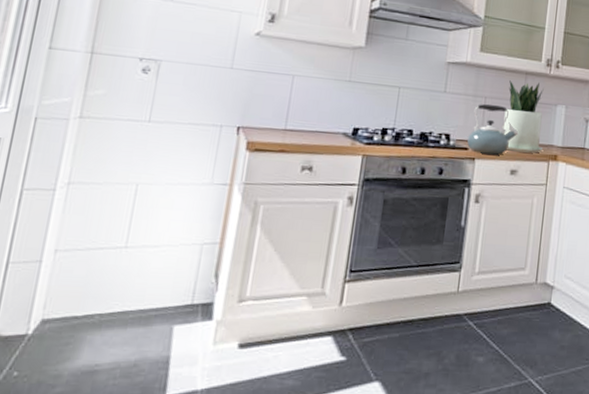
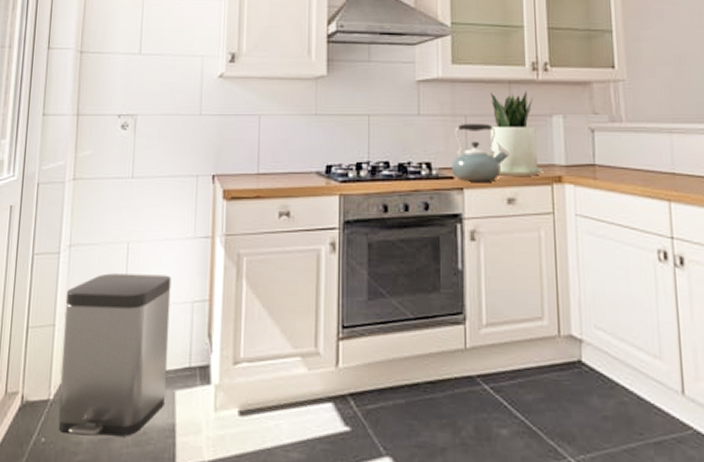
pedal bin: none [35,213,182,369] -> present [58,273,171,437]

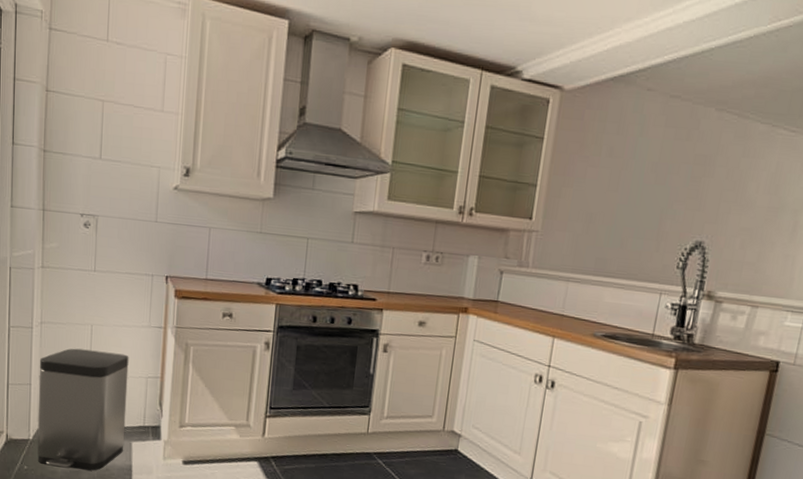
kettle: present [452,122,511,182] -> none [375,254,428,307]
planter: present [490,91,544,176] -> none [411,230,455,305]

